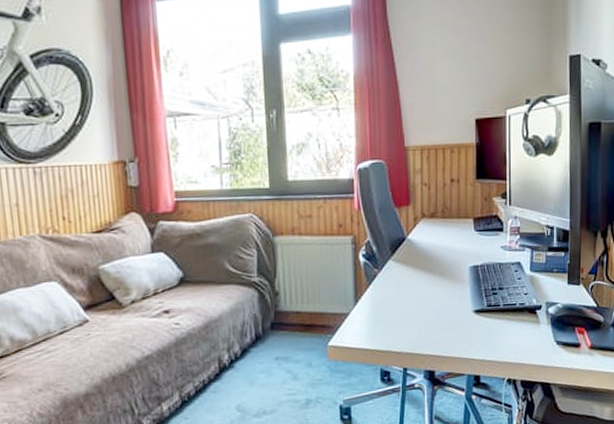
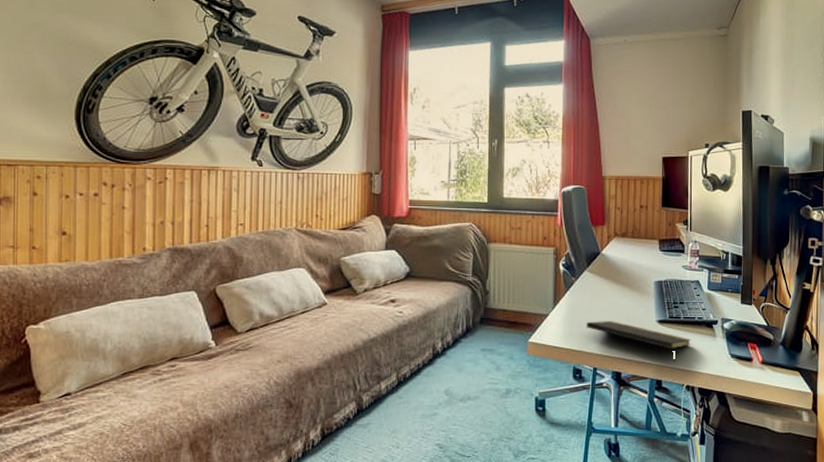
notepad: none [393,315,512,355] -> present [586,321,691,363]

